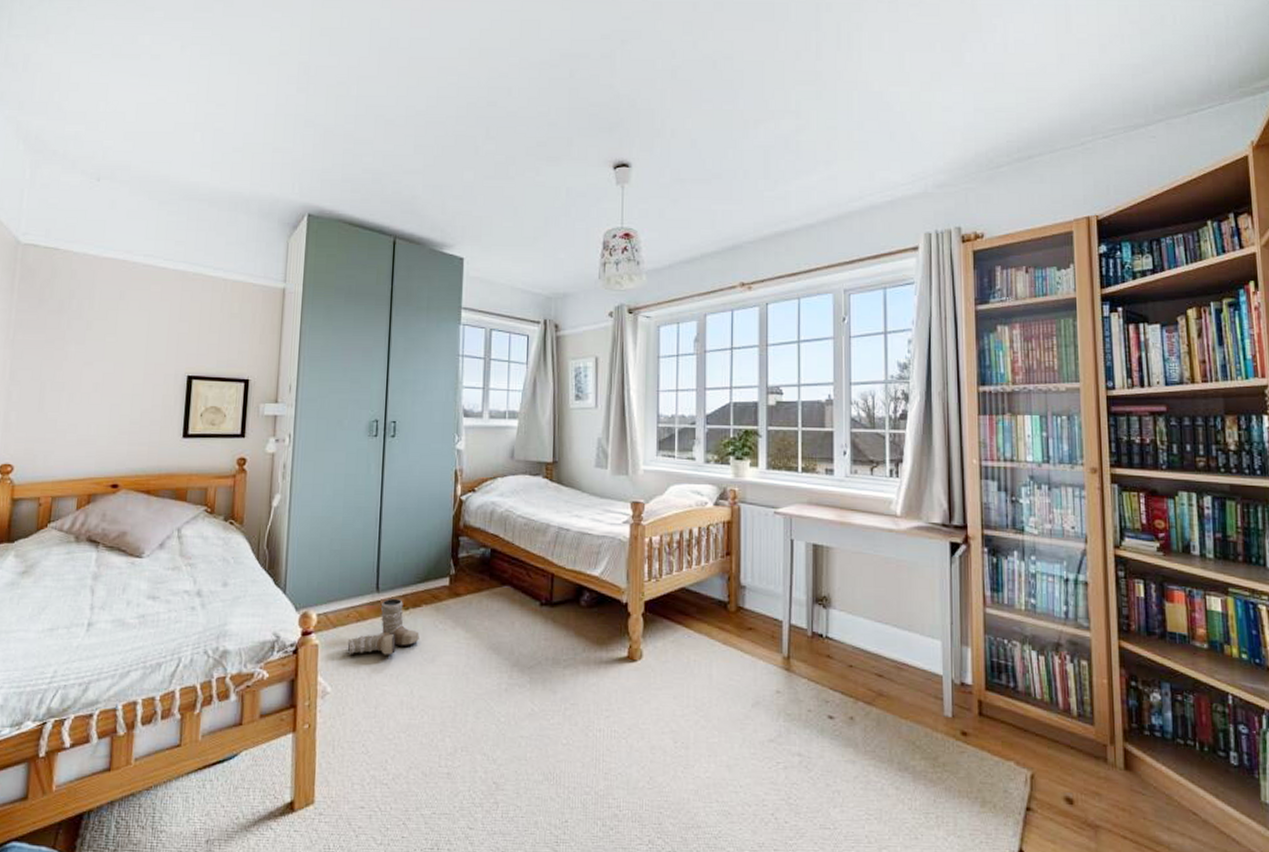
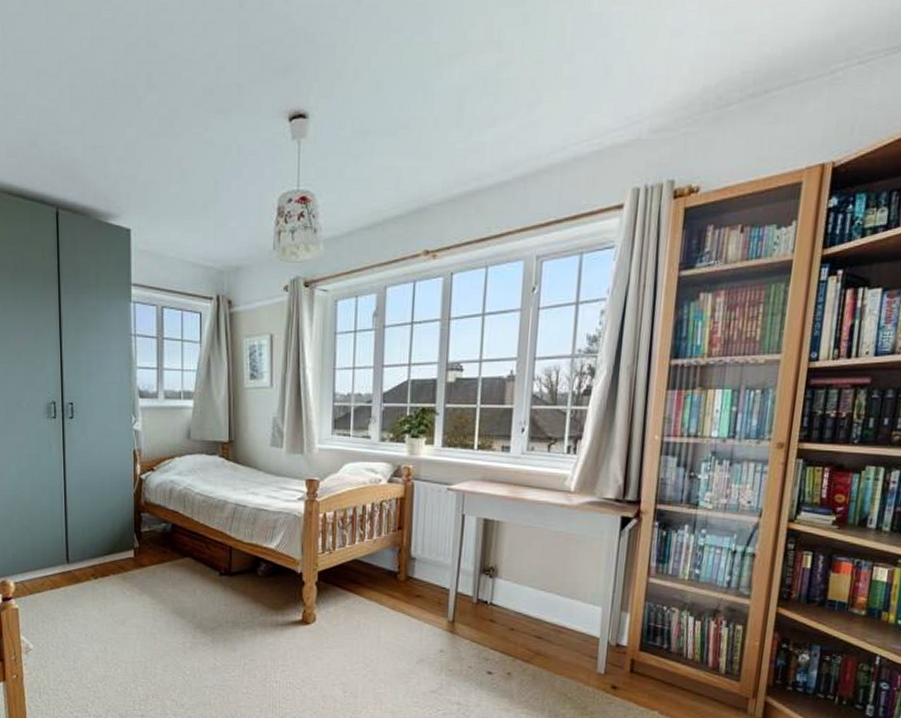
boots: present [347,598,419,655] -> none [44,568,109,618]

